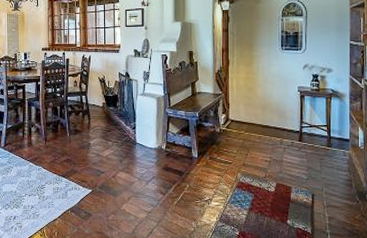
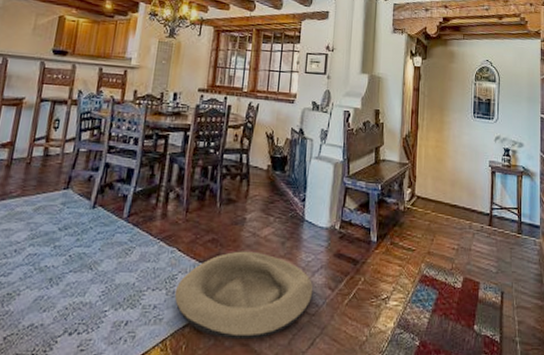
dog bed: none [45,167,148,229] -> present [174,251,313,340]

